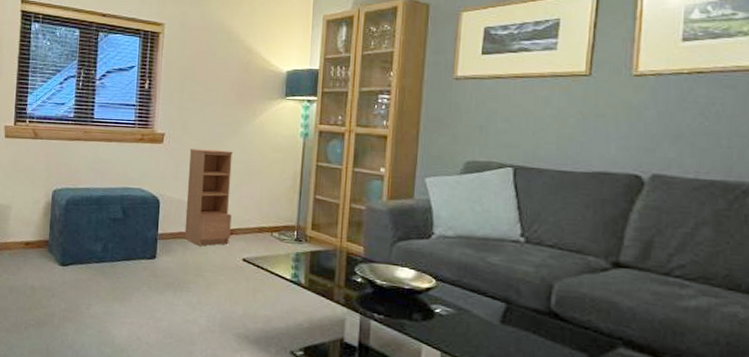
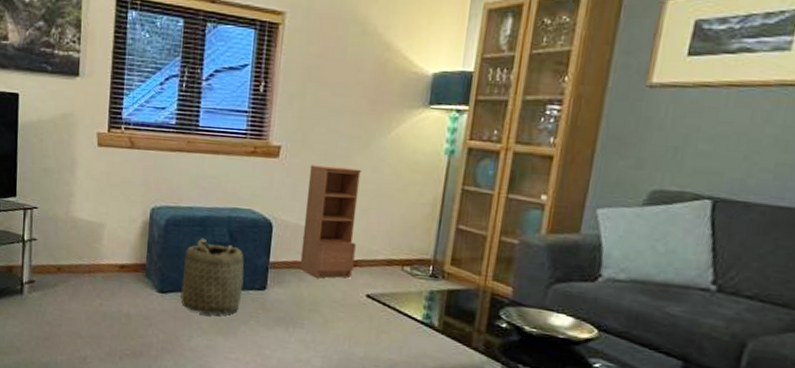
basket: none [80,215,136,284] -> present [180,238,244,315]

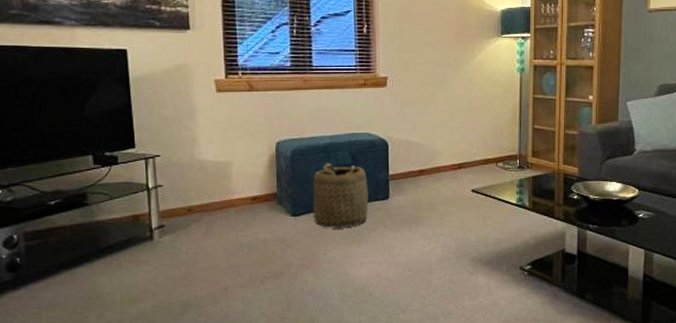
bookcase: present [299,165,361,278] -> none [413,90,459,182]

